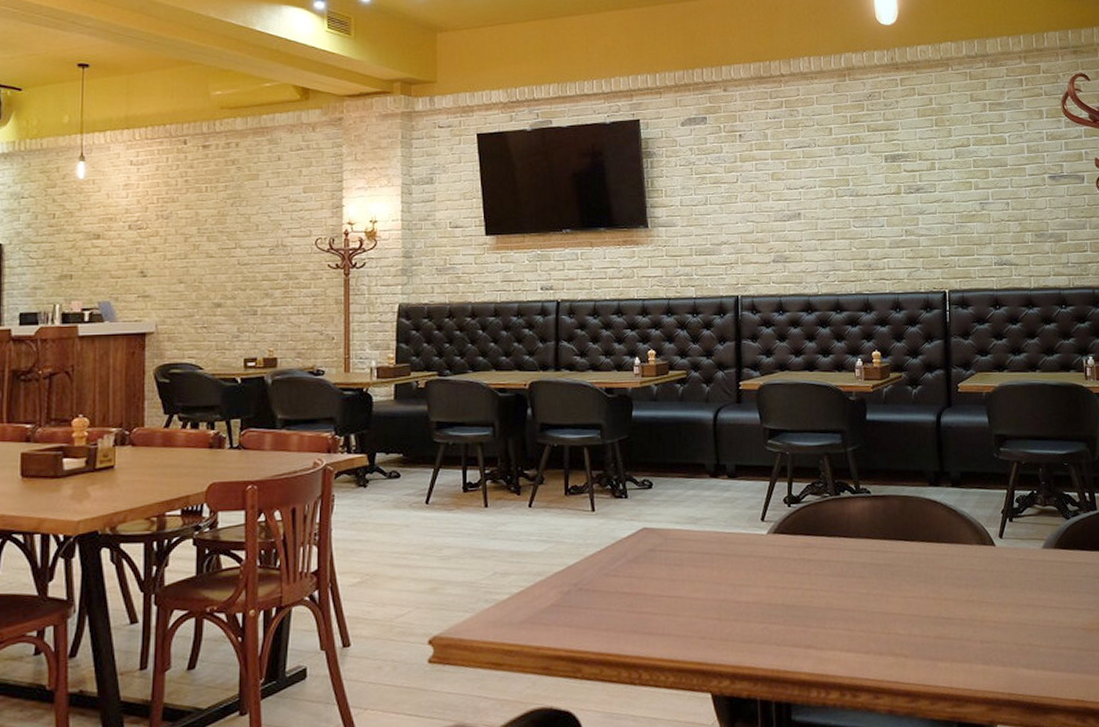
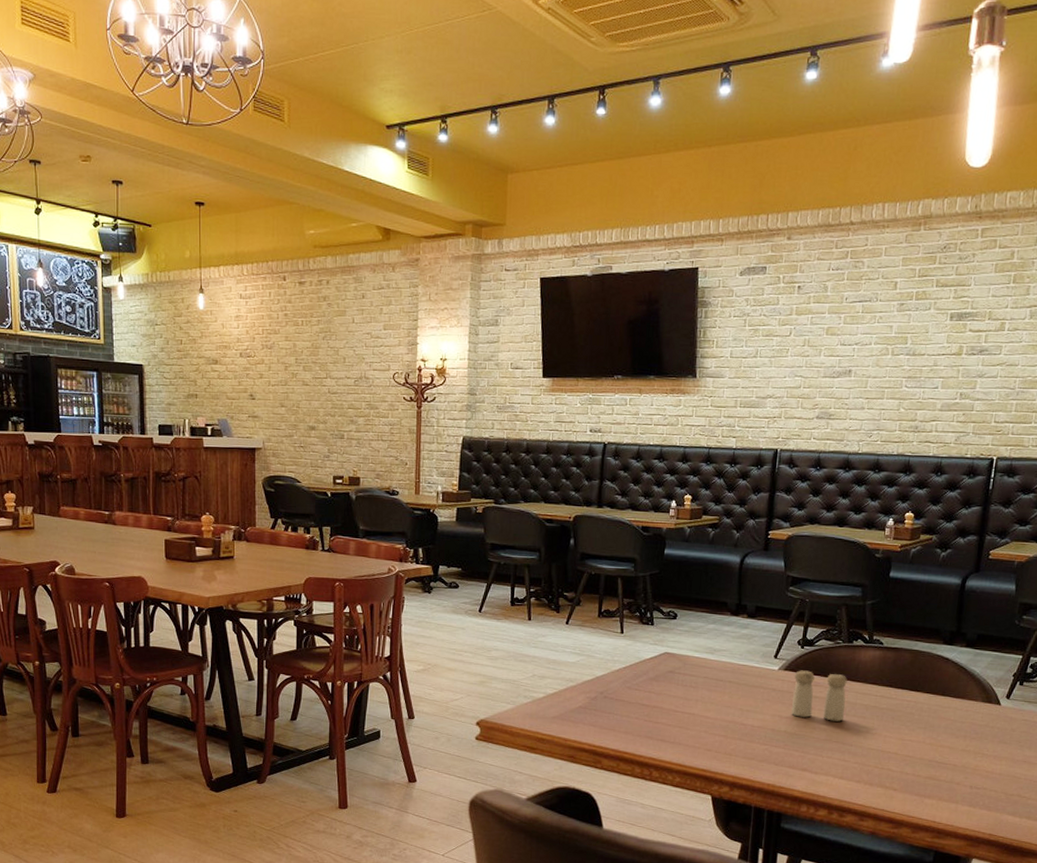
salt and pepper shaker: none [785,531,843,586] -> present [791,670,847,722]

